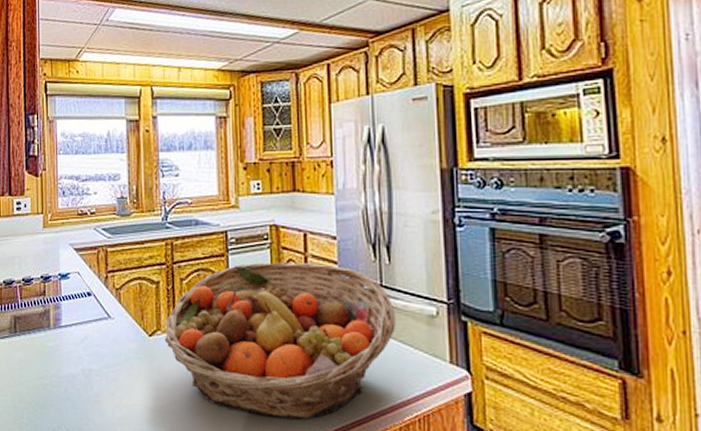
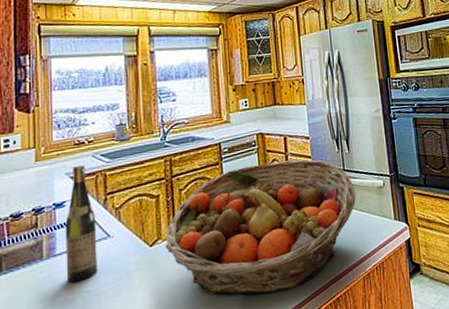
wine bottle: none [69,237,99,358] -> present [65,164,98,283]

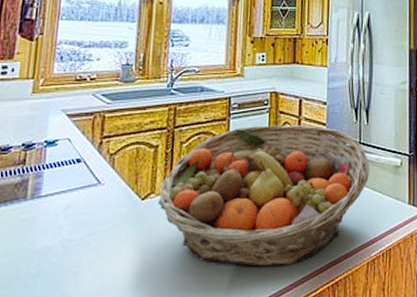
wine bottle: present [65,164,98,283] -> none [48,103,88,228]

